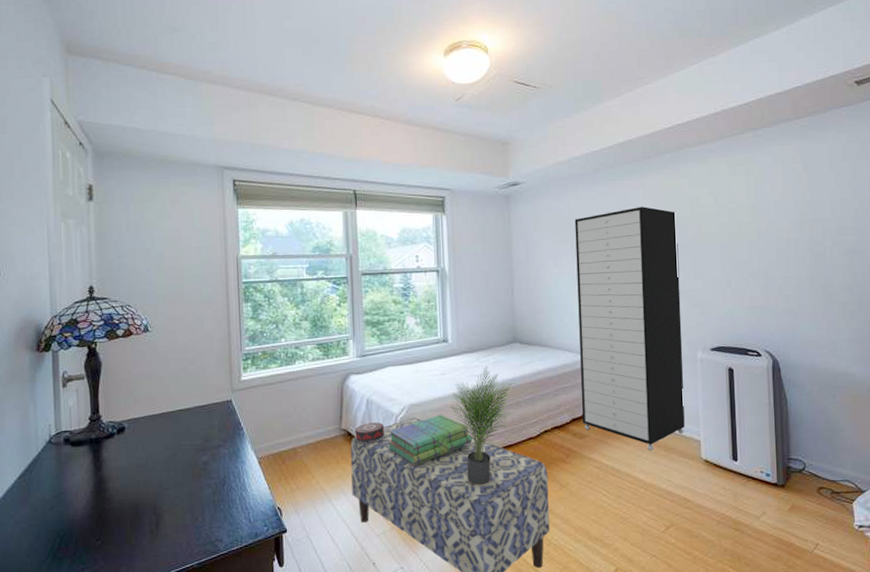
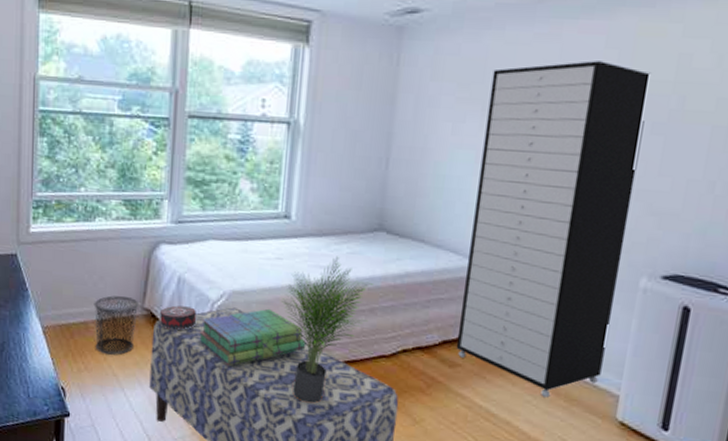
waste bin: none [300,422,338,473] -> present [94,295,139,355]

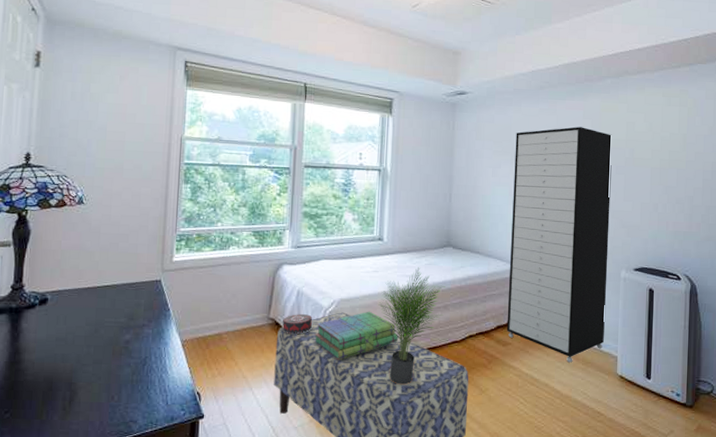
waste bin: present [94,295,139,355] -> none [227,309,266,360]

